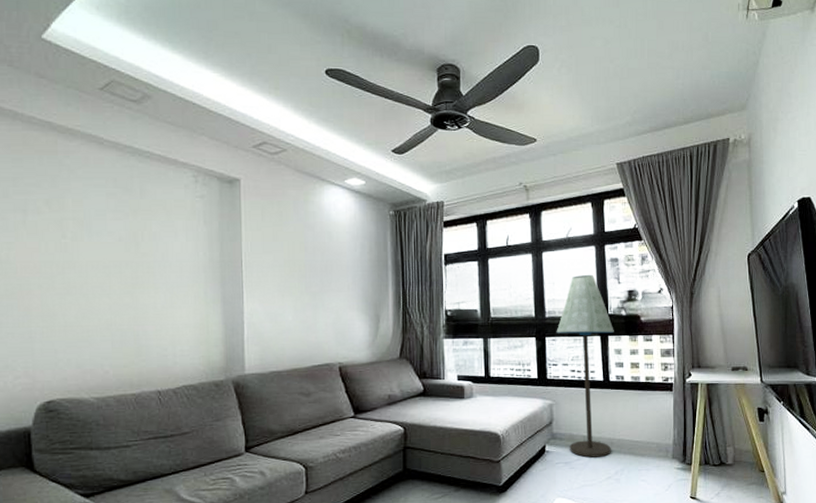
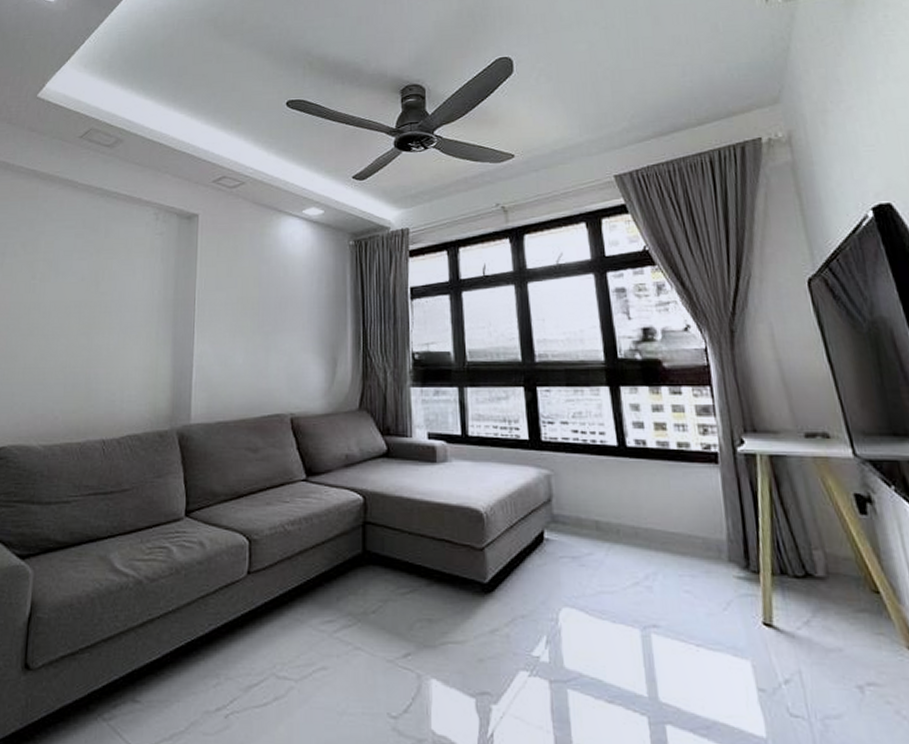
floor lamp: present [556,274,614,458] -> none [550,308,636,553]

